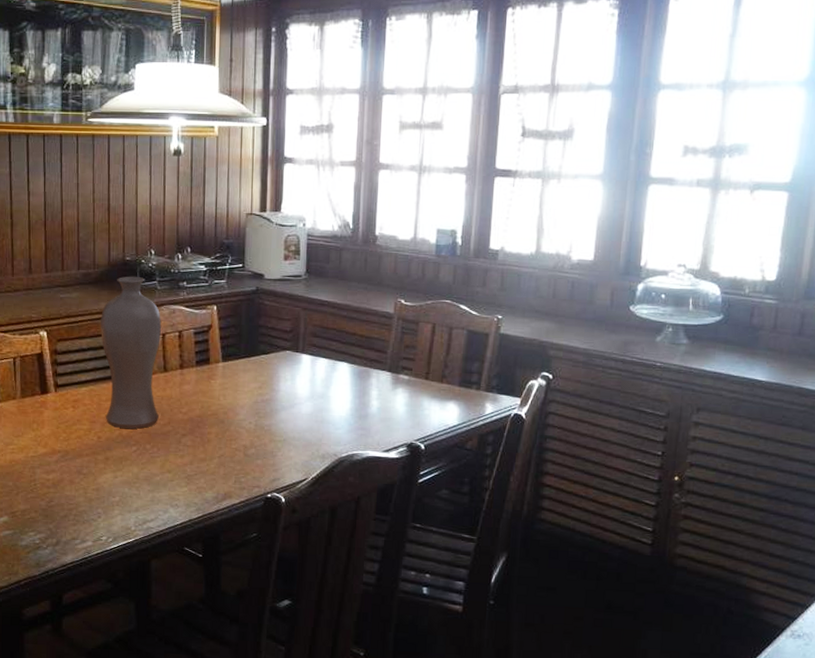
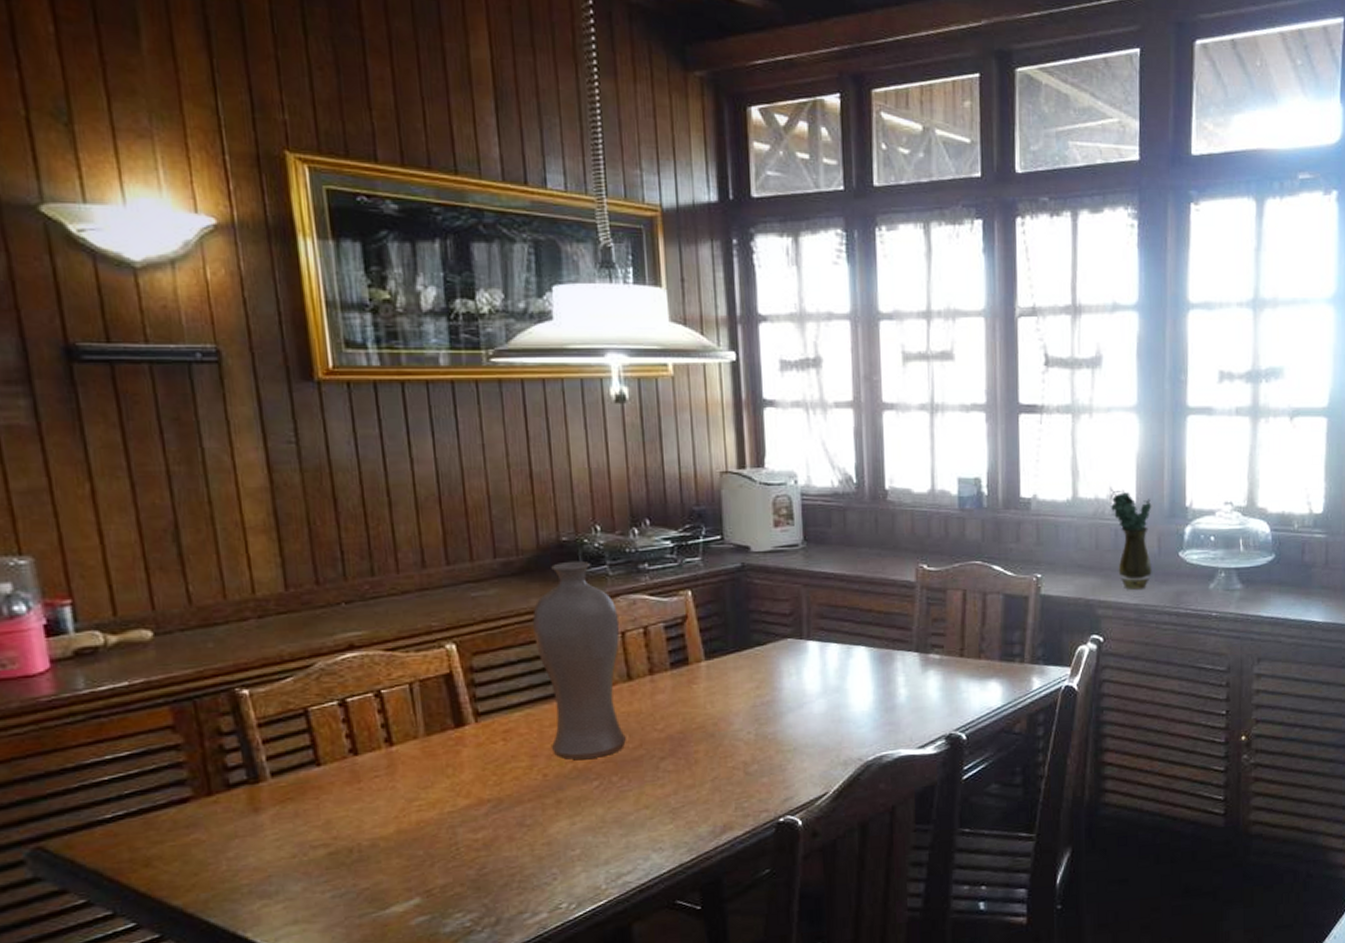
vase: none [569,244,609,336] -> present [1109,487,1152,590]

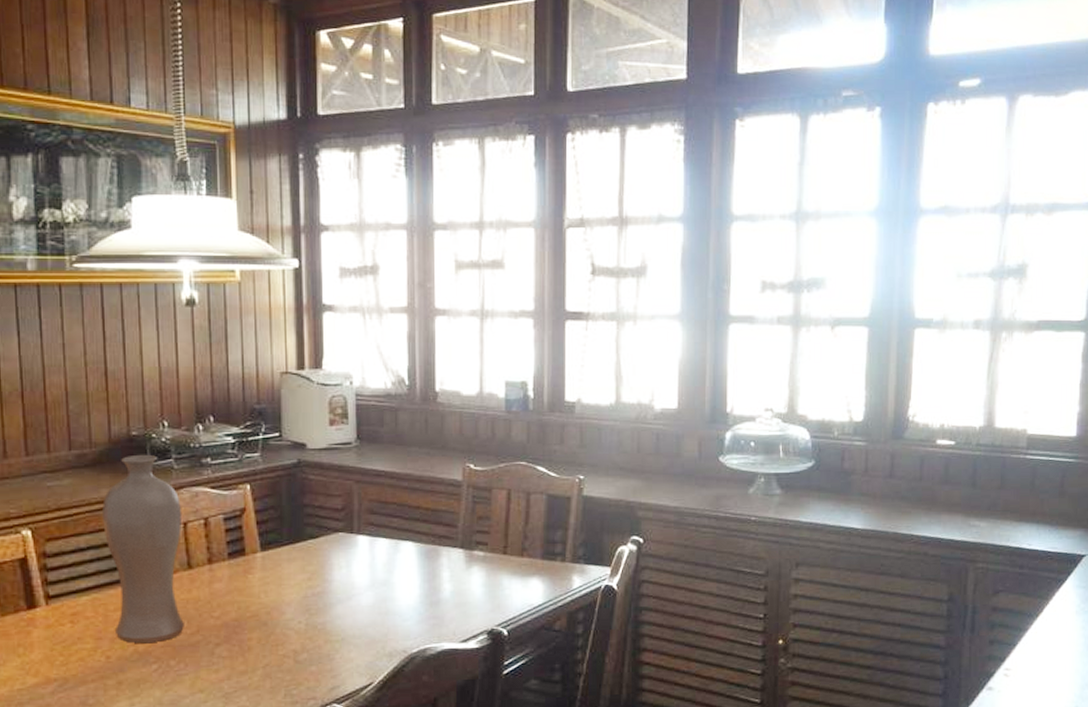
vase: present [1109,487,1152,590] -> none [652,392,693,493]

